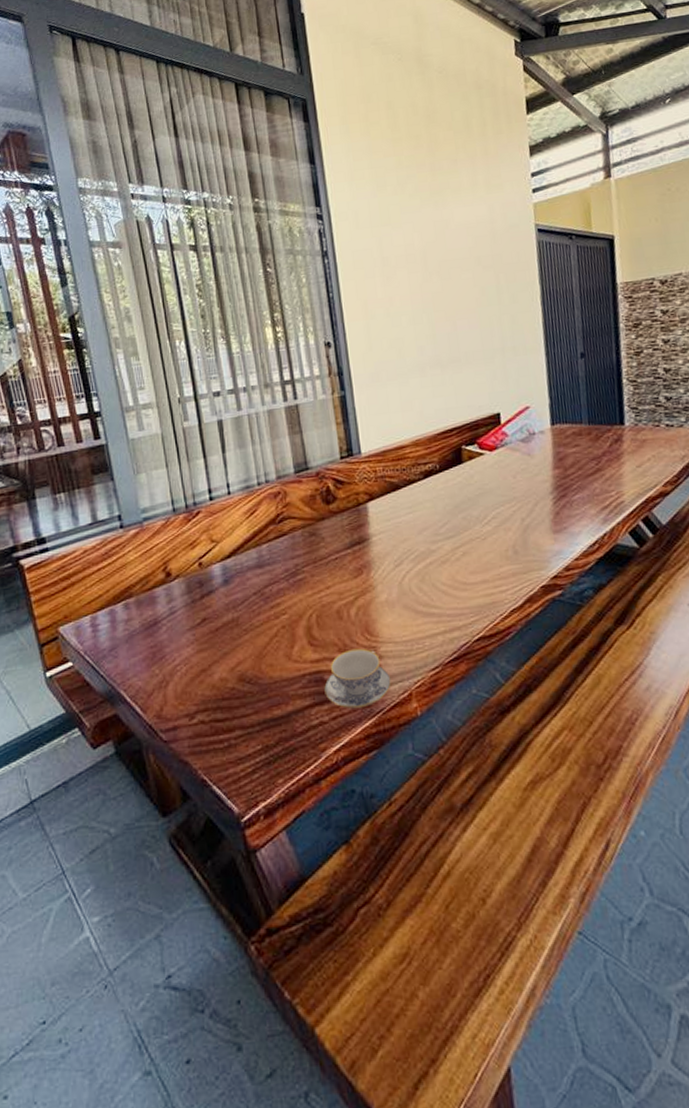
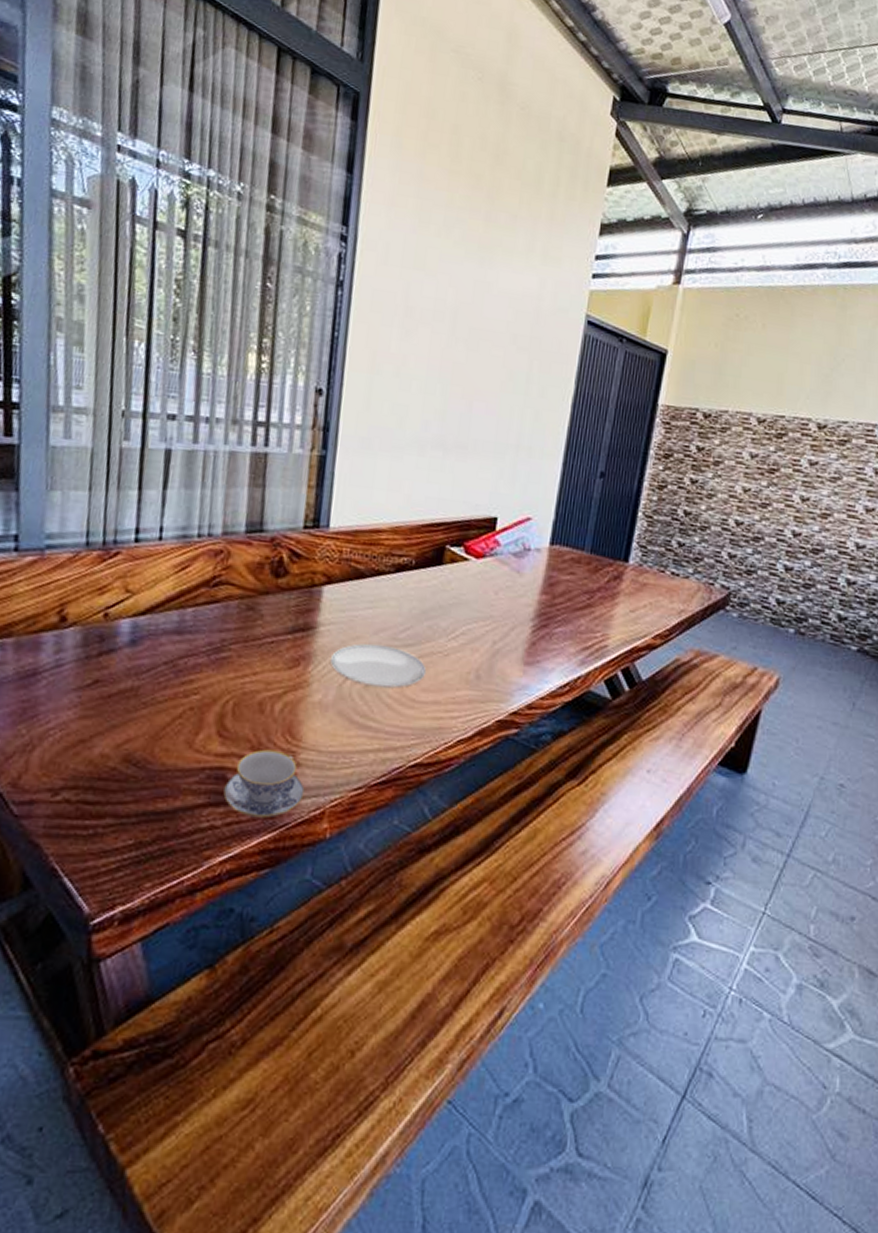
plate: none [387,541,471,580] -> present [330,643,427,689]

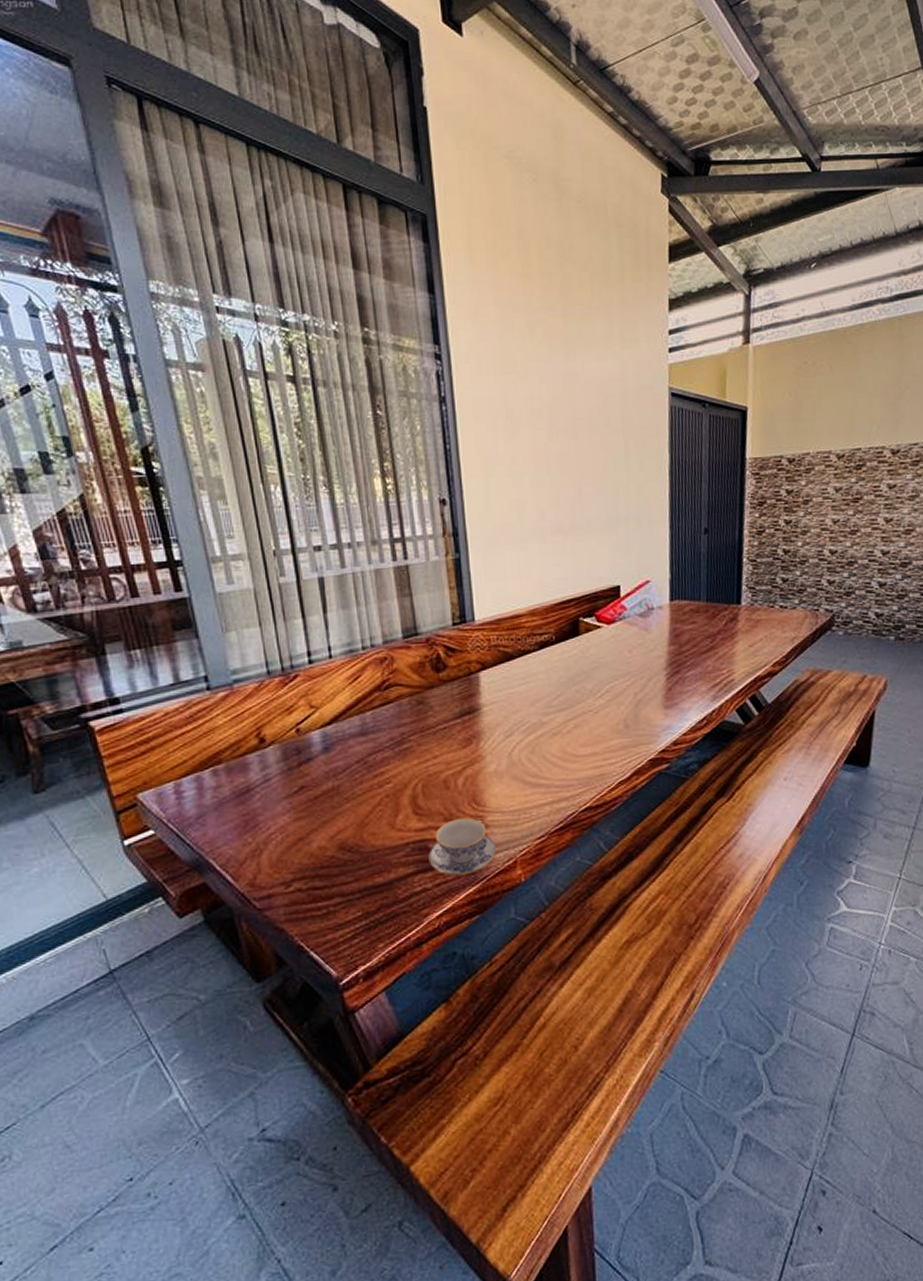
plate: present [330,643,427,689] -> none [498,713,582,751]

